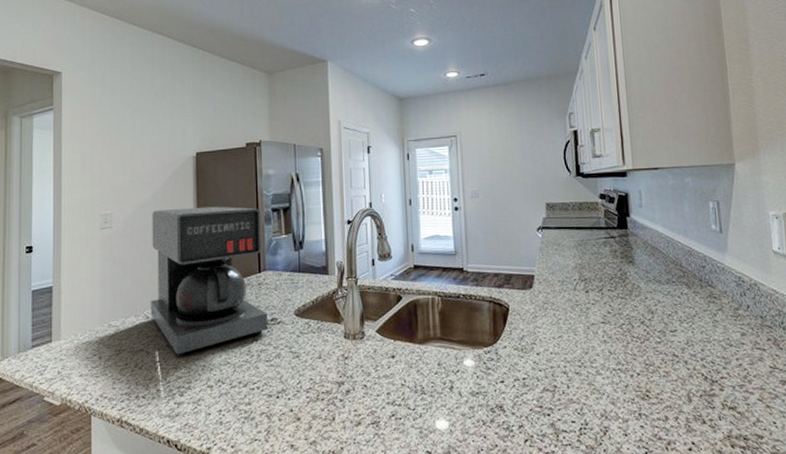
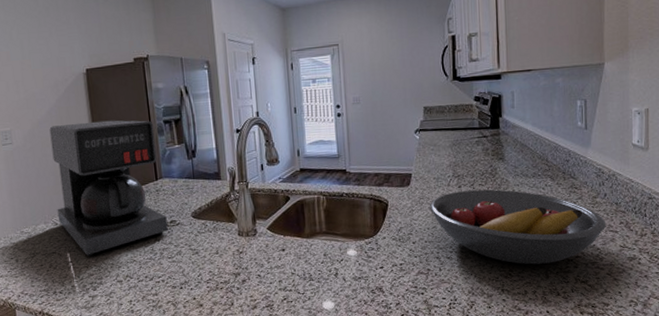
fruit bowl: none [554,295,752,385] -> present [429,189,606,265]

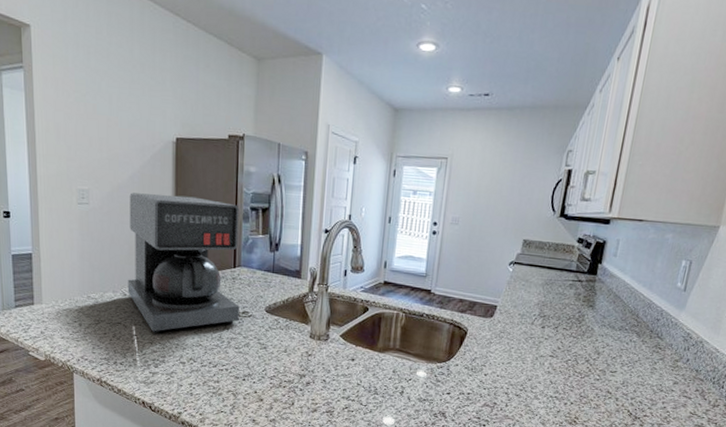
fruit bowl: present [429,189,606,265] -> none [508,331,682,418]

